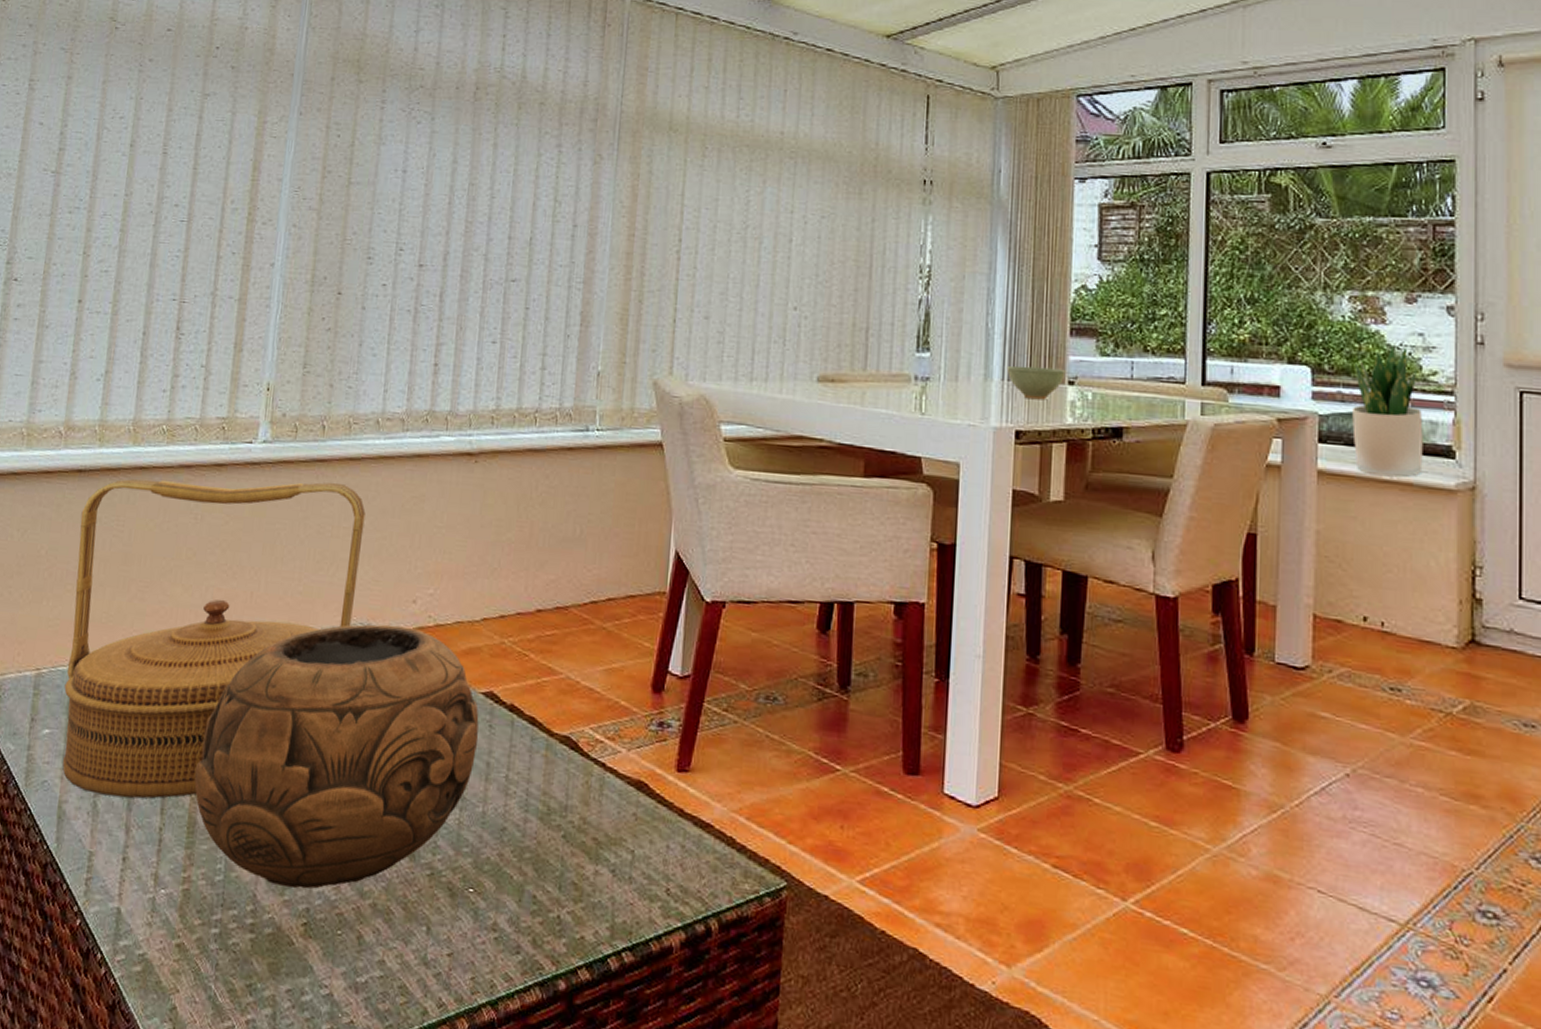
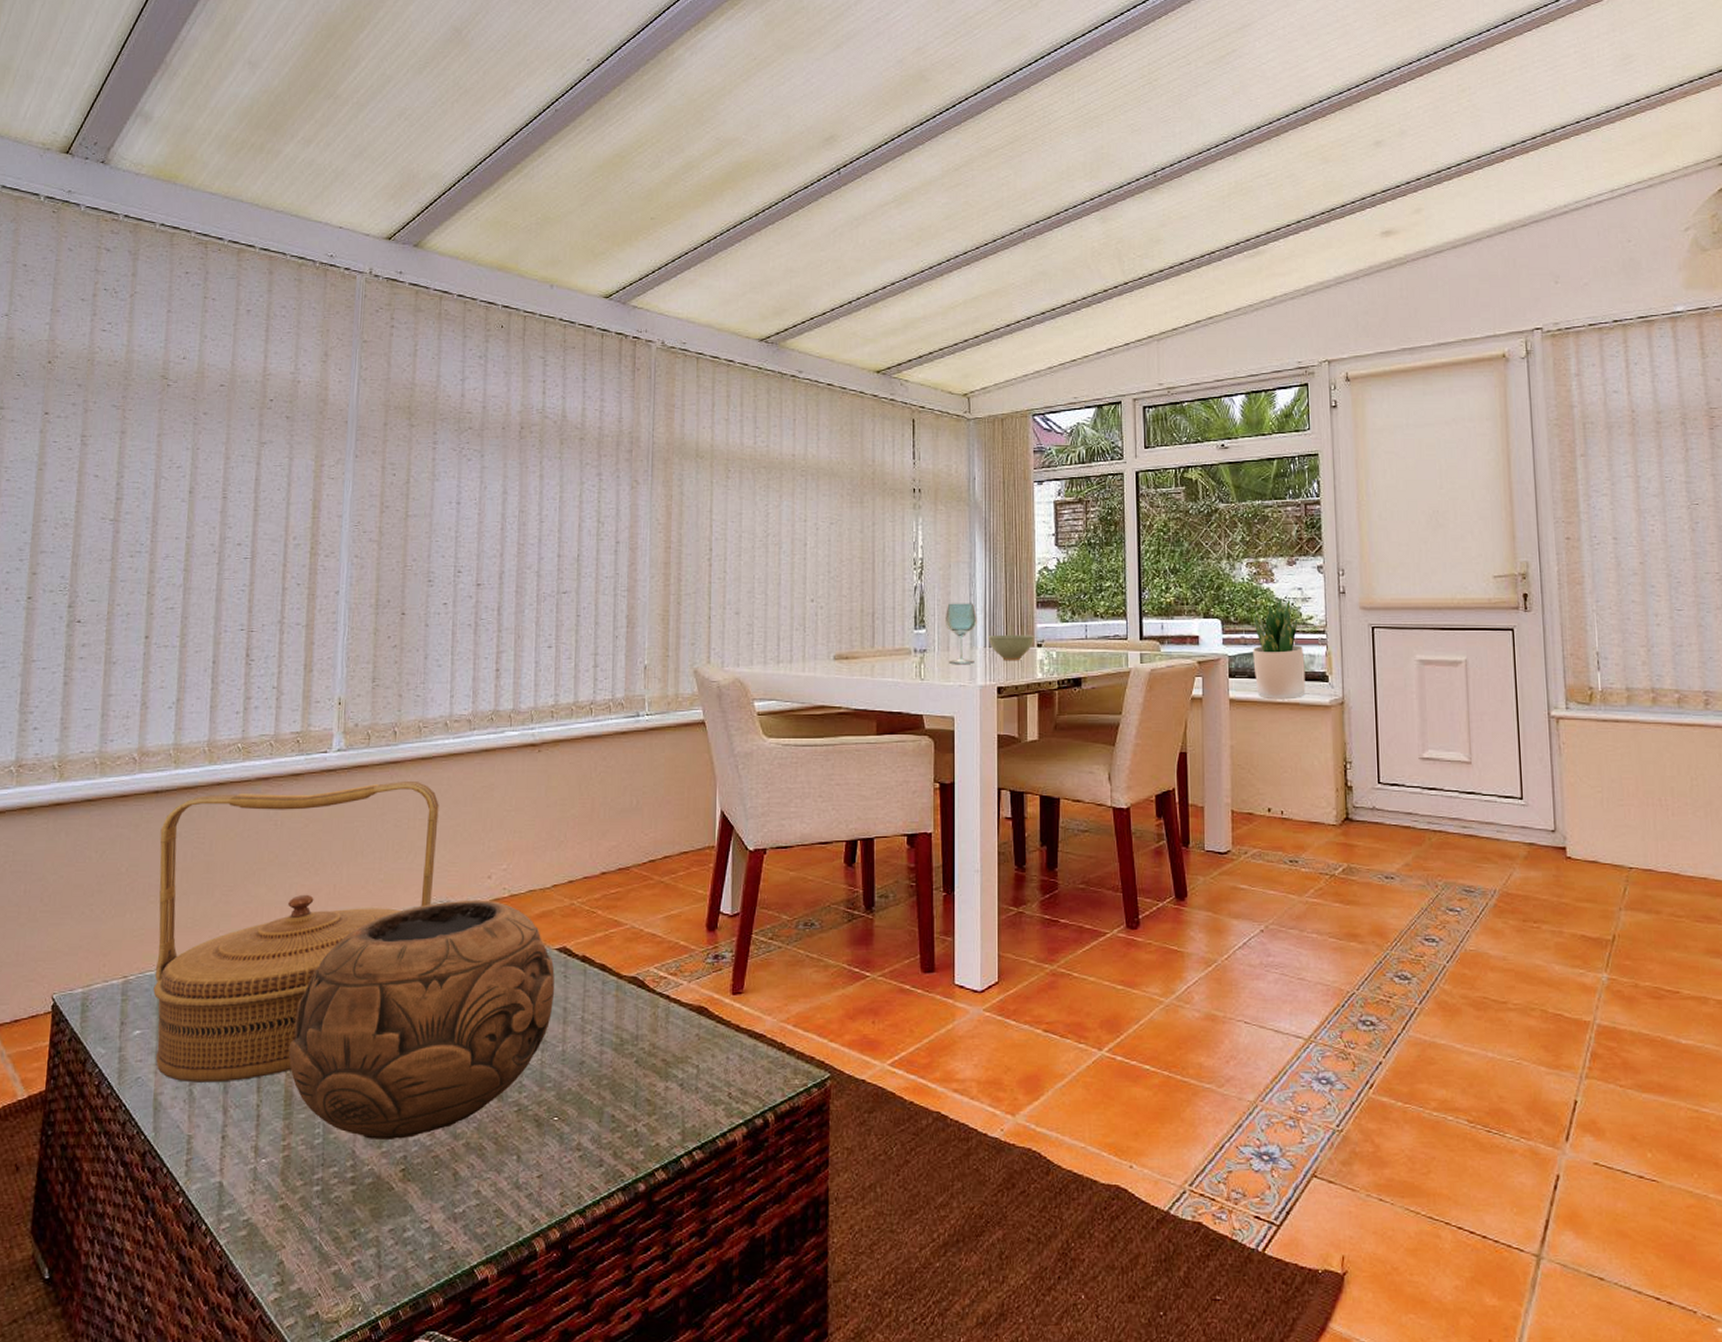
wine glass: none [953,322,996,399] -> present [944,603,978,664]

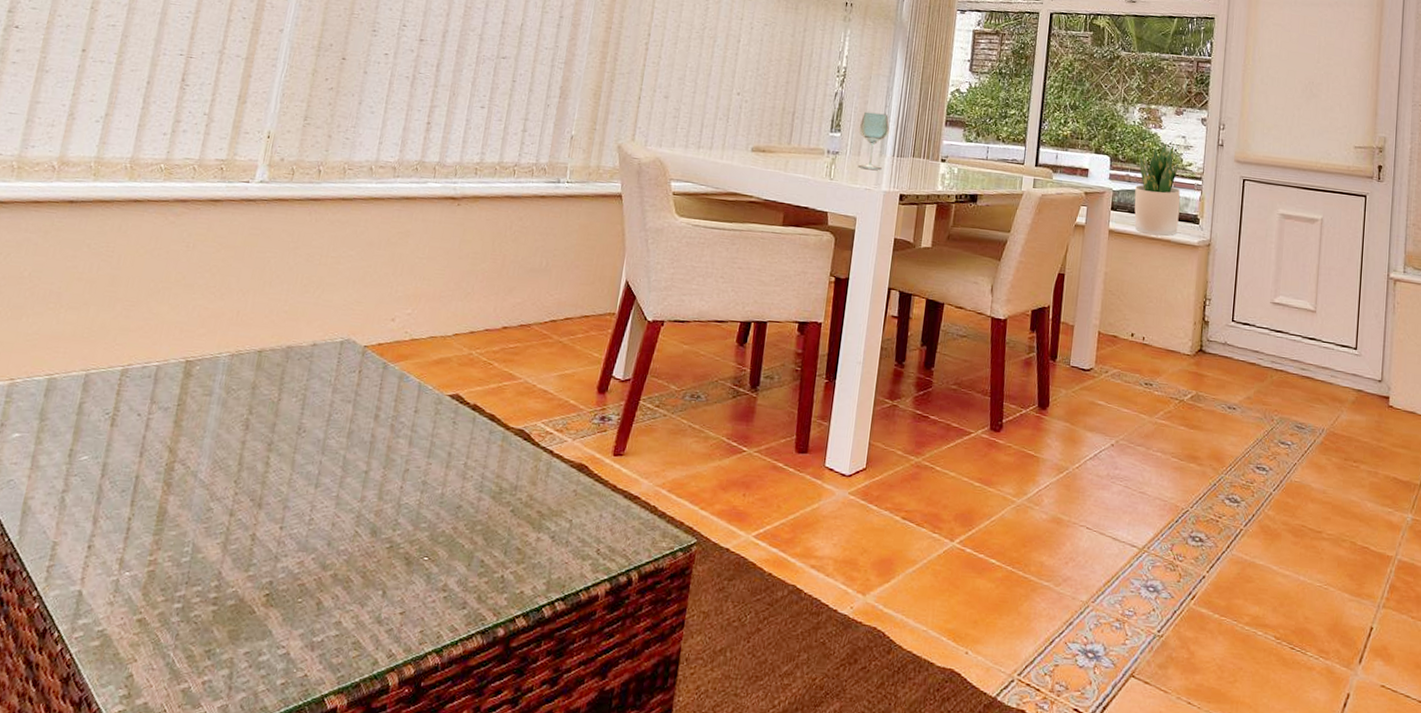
basket: present [153,782,439,1083] -> none [31,210,354,493]
decorative bowl: present [288,900,555,1139] -> none [167,339,445,565]
bowl: present [988,635,1035,661] -> none [897,146,940,173]

